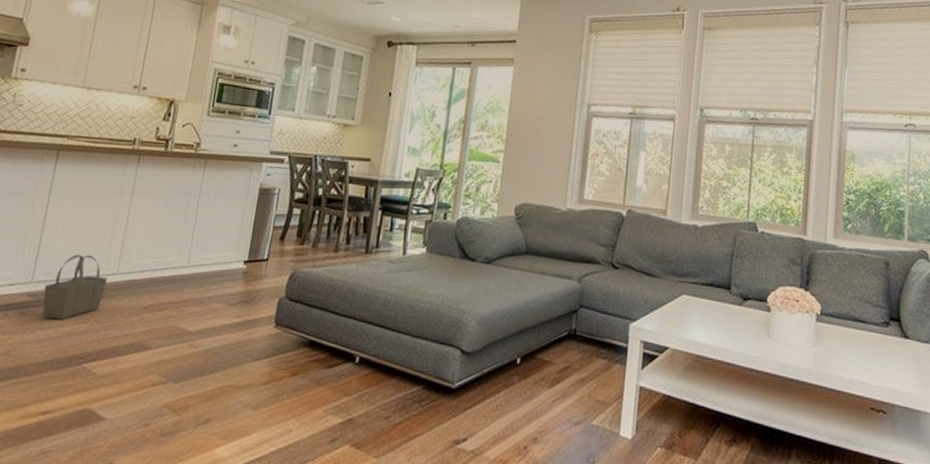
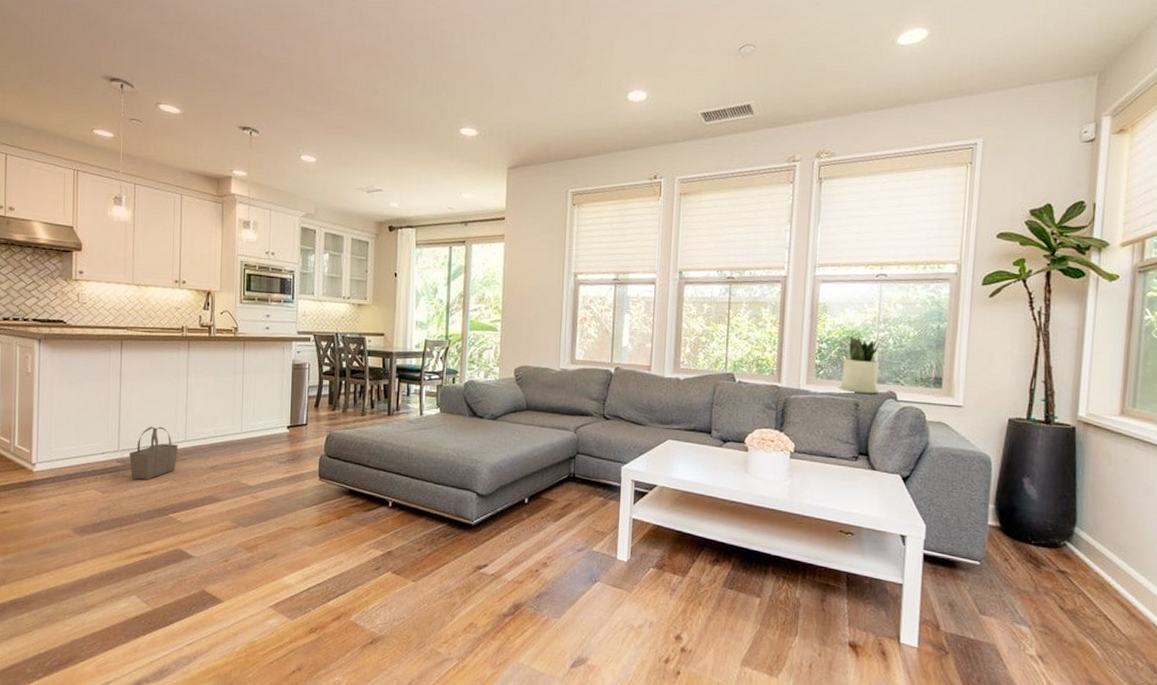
planter: none [866,188,911,253] -> present [837,336,880,394]

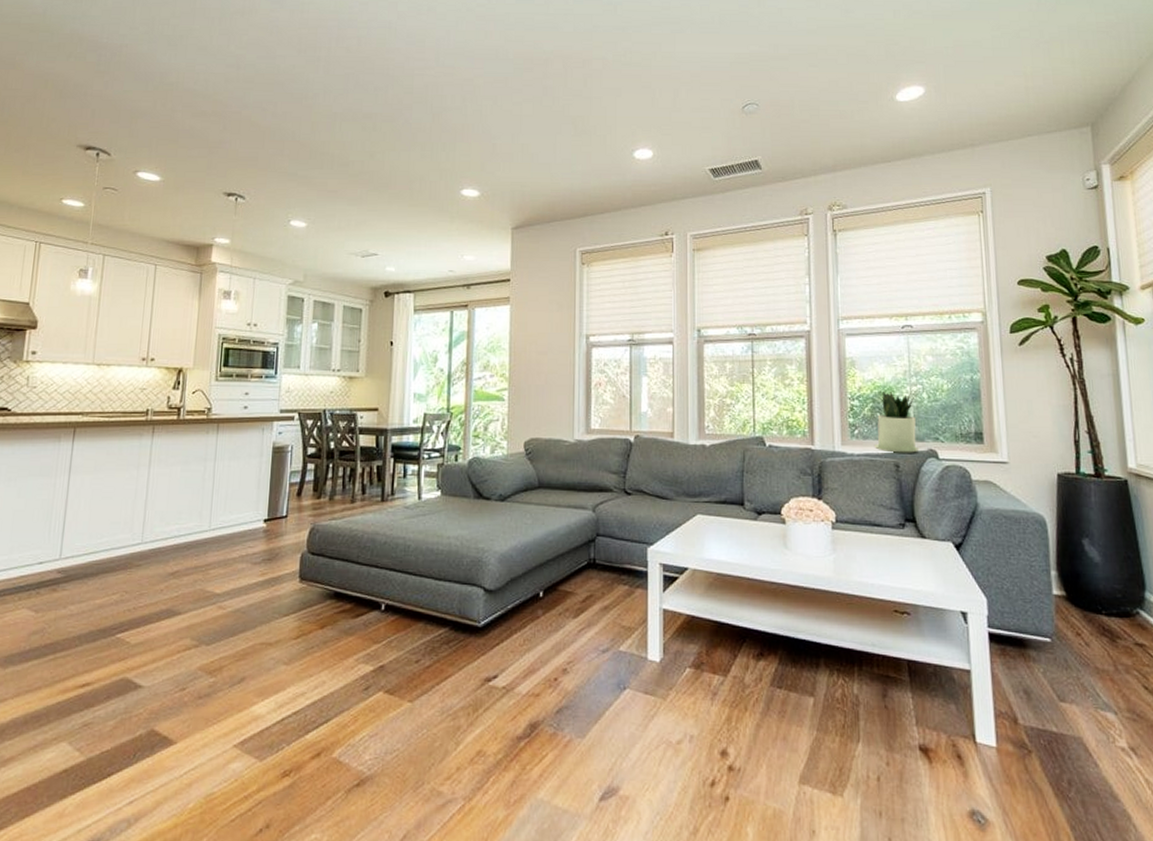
shopping bag: present [129,426,179,480] -> none [72,527,134,593]

